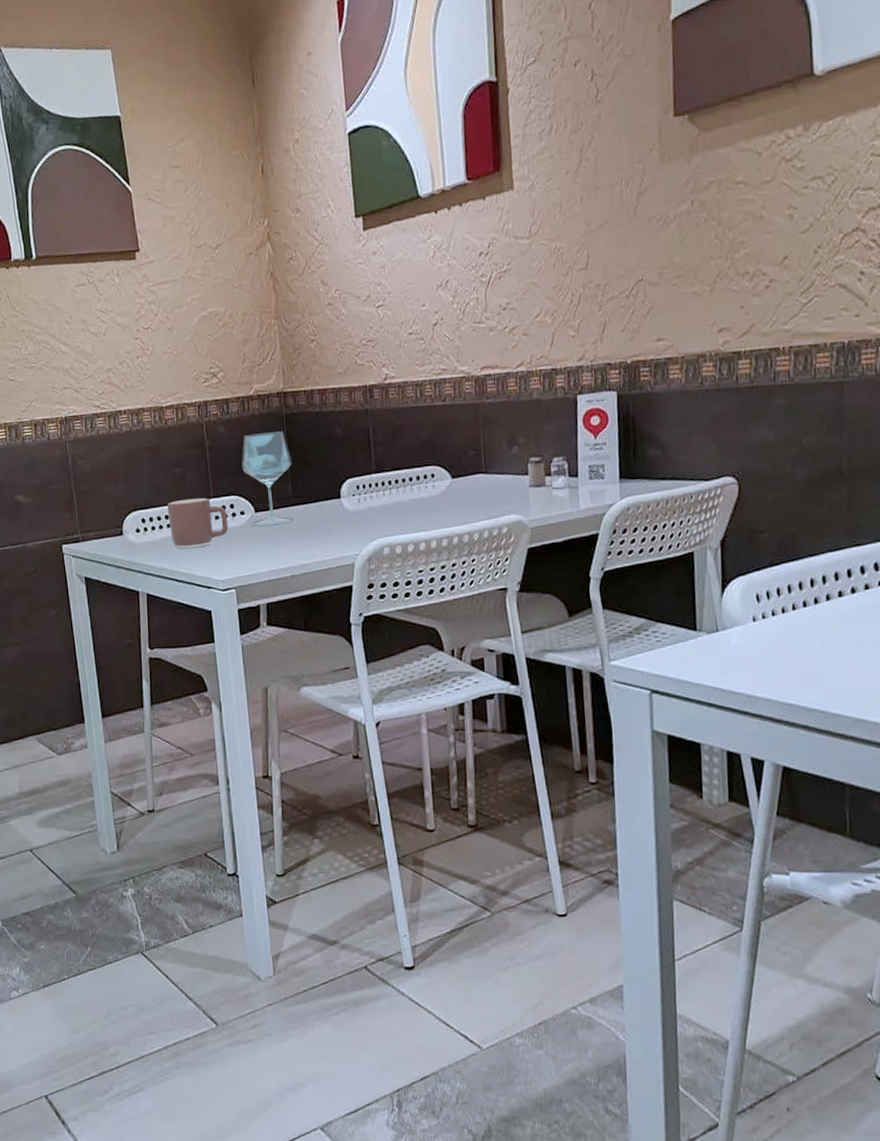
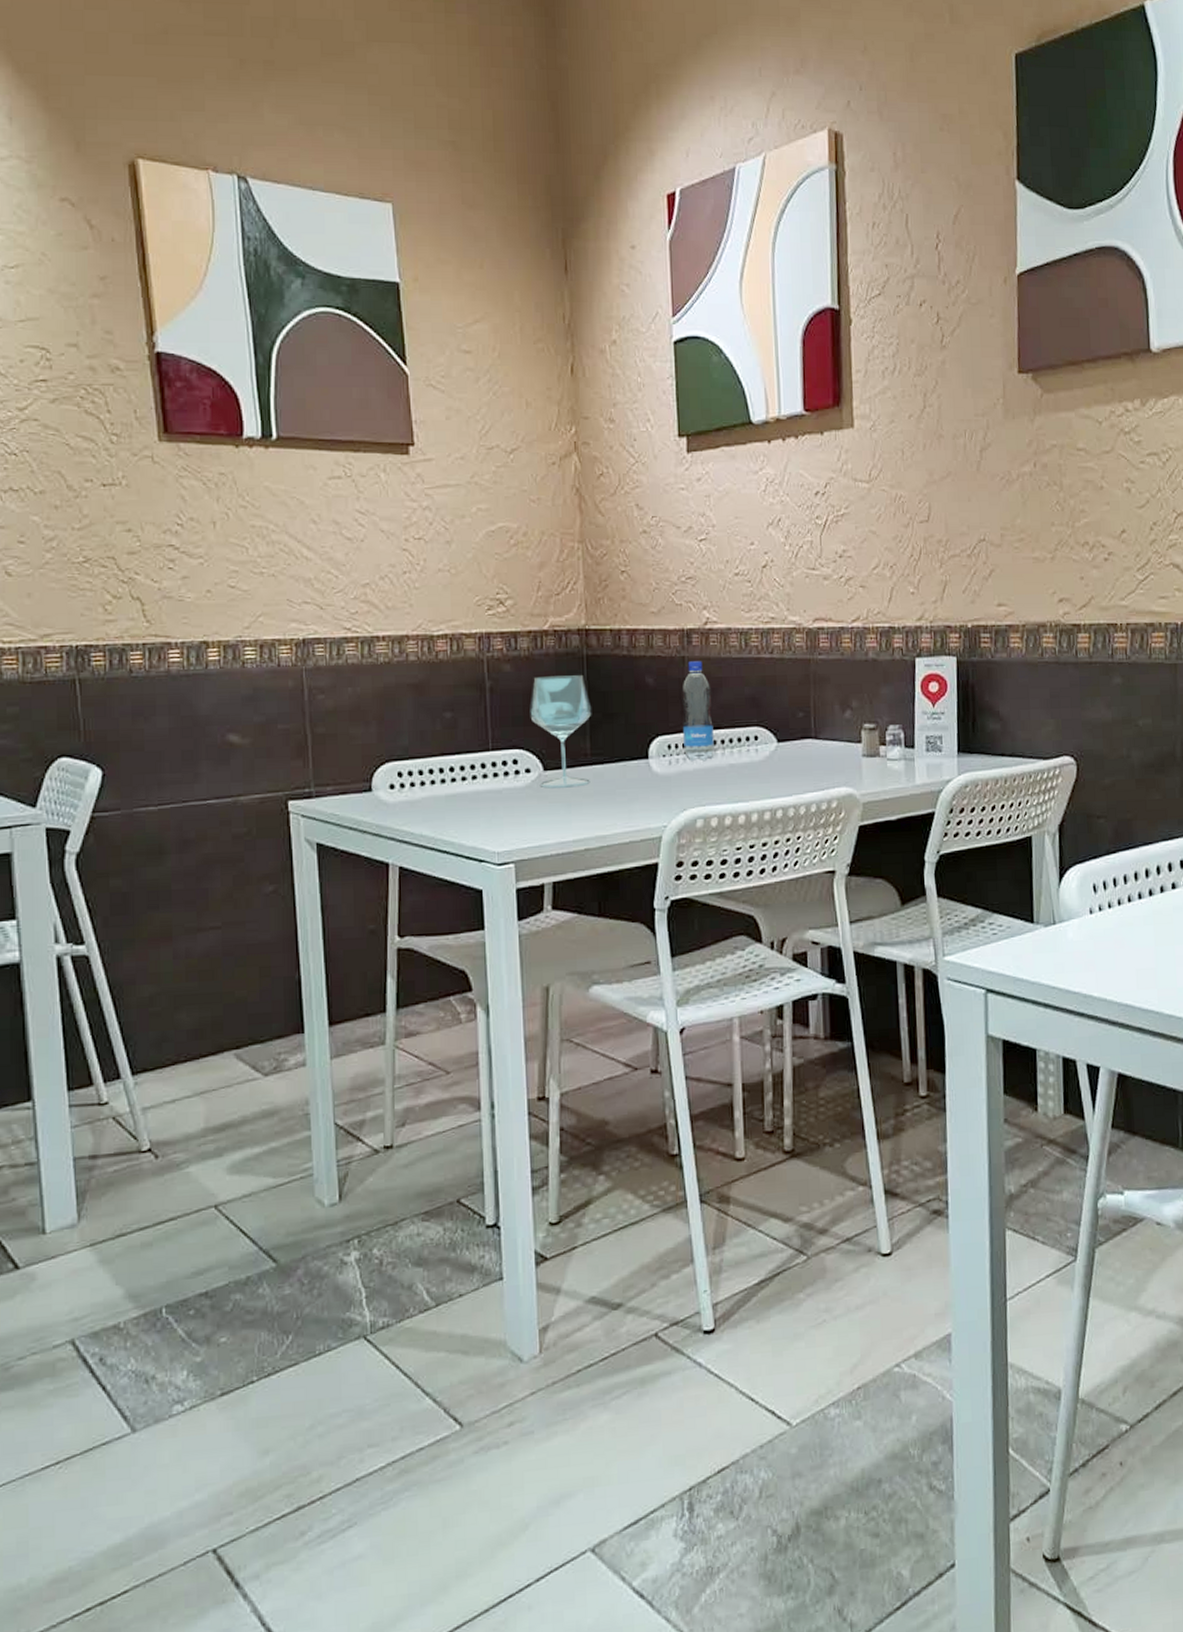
mug: present [167,497,229,549] -> none [432,749,510,812]
bottle: none [366,412,397,499] -> present [682,661,714,762]

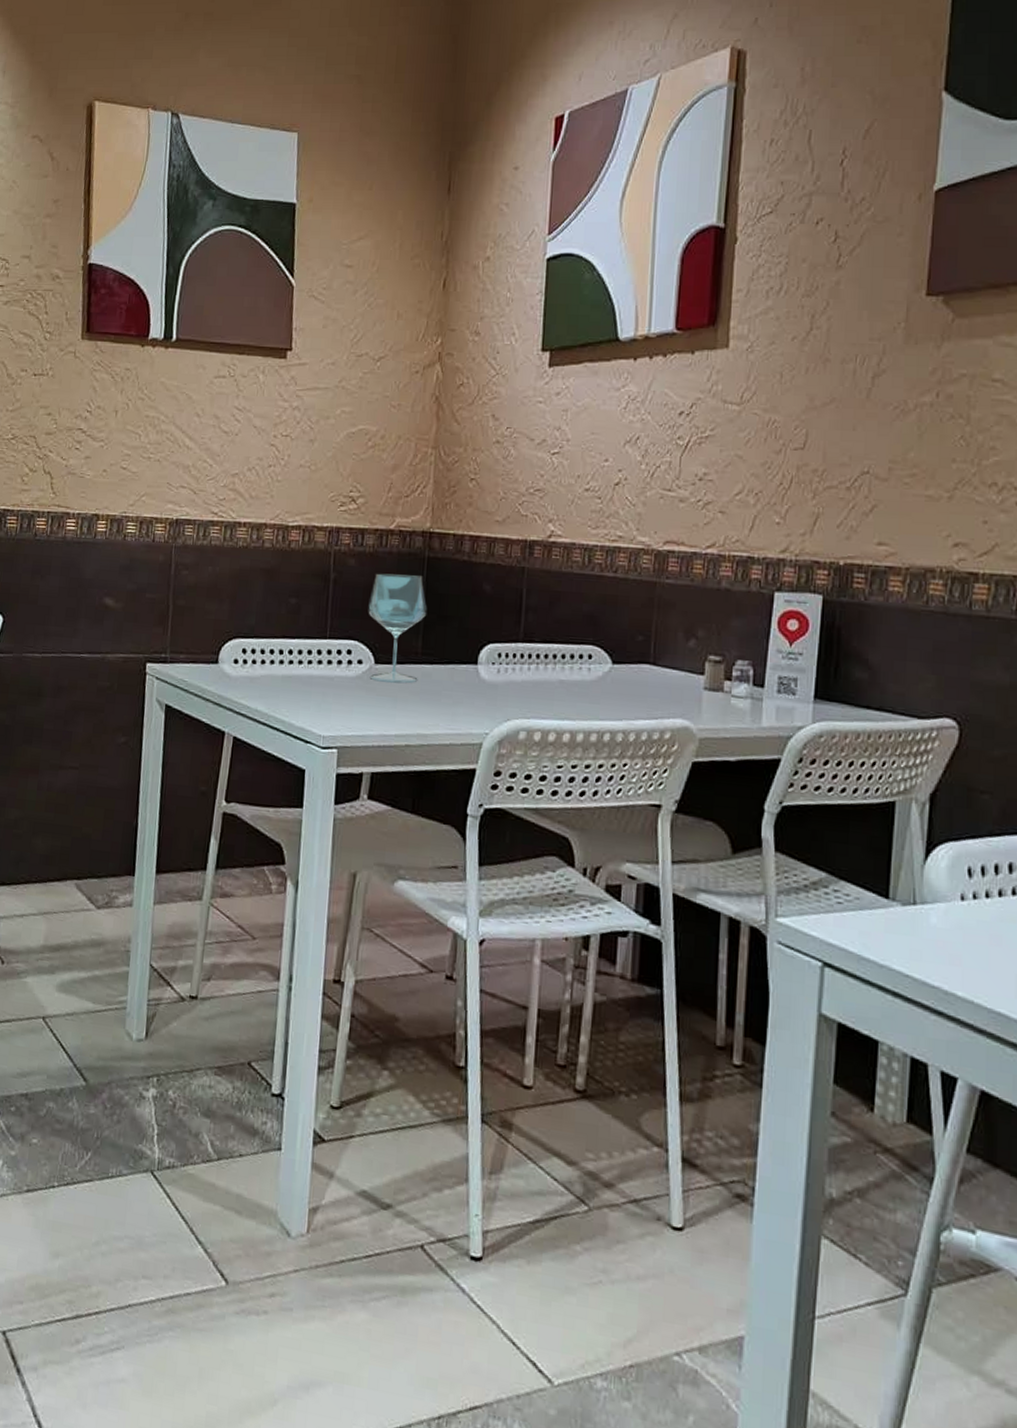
bottle: present [682,661,714,762] -> none [514,572,549,674]

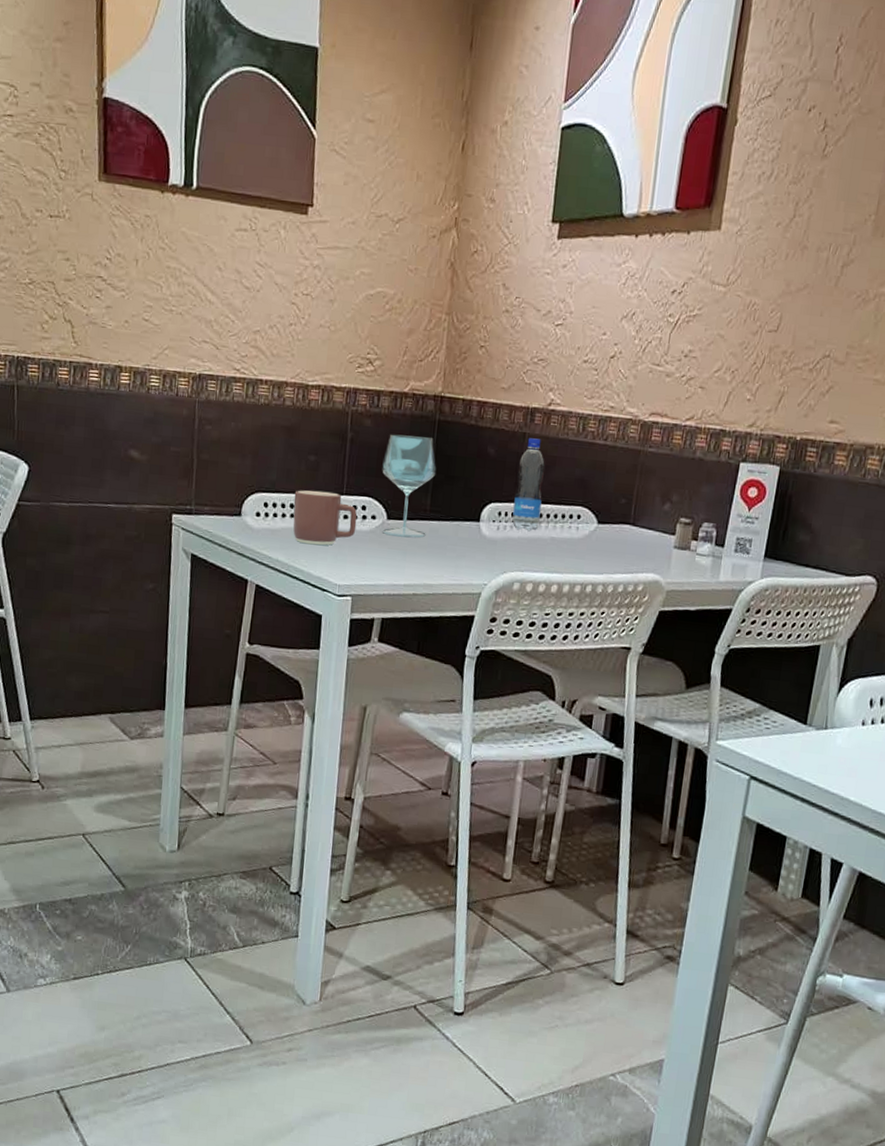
mug: none [272,634,342,694] -> present [292,490,357,546]
bottle: none [514,572,549,674] -> present [512,438,546,532]

